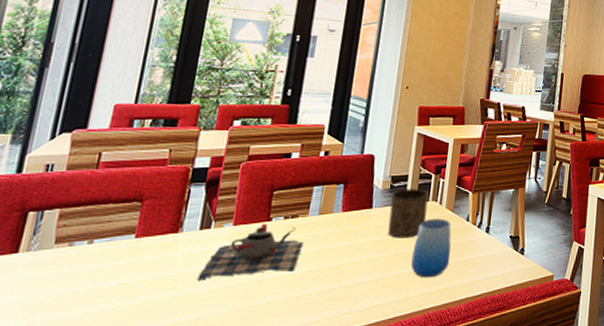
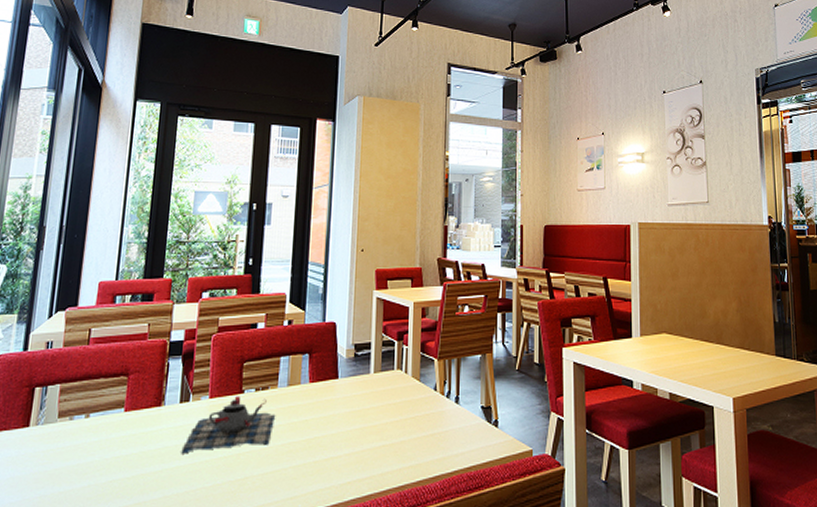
cup: present [387,188,429,238] -> none [355,357,393,410]
cup: present [411,218,452,278] -> none [381,388,421,453]

